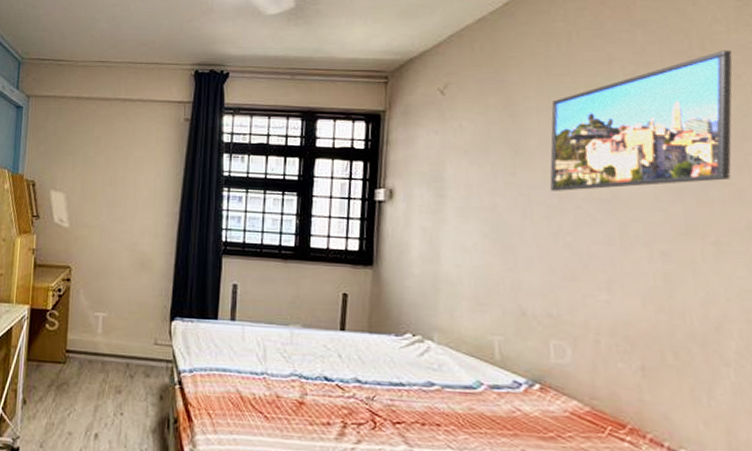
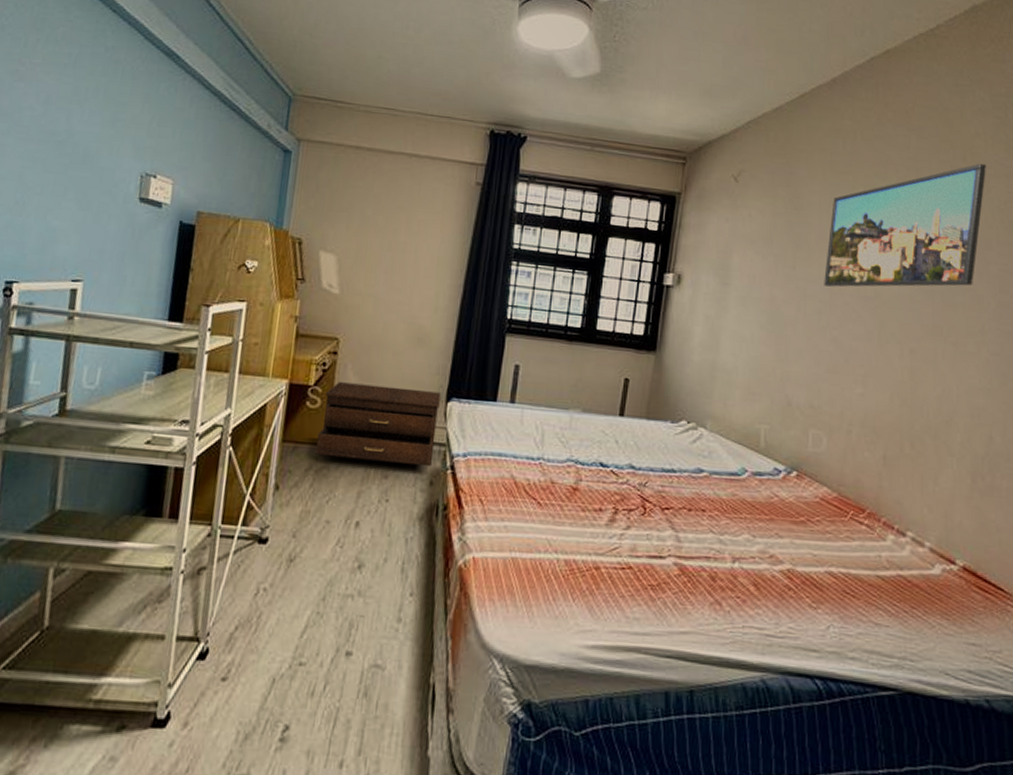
drawer: none [56,306,165,382] -> present [316,382,441,467]

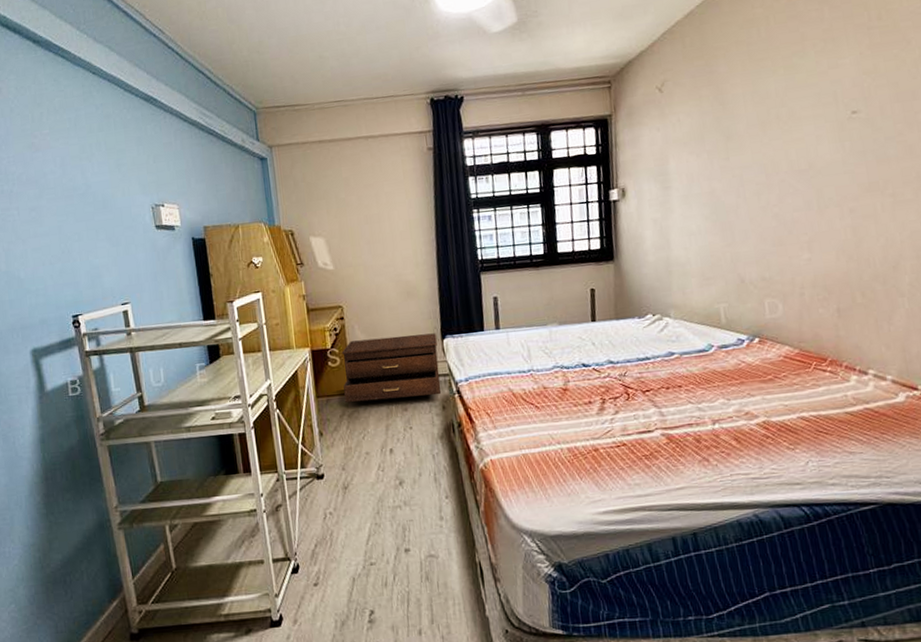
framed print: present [824,163,987,287] -> none [755,17,904,169]

